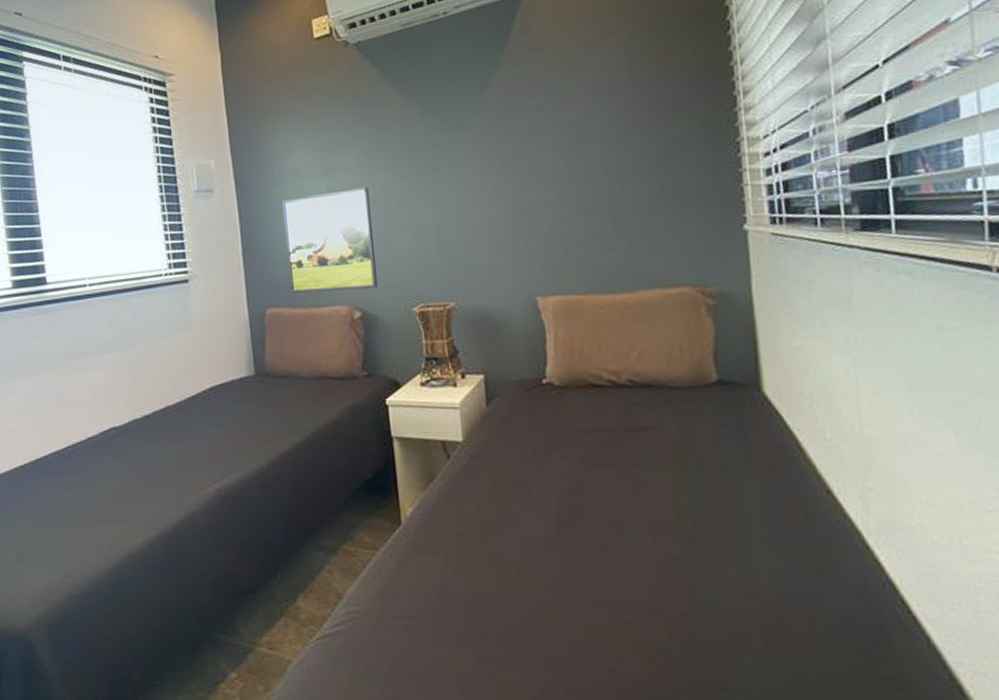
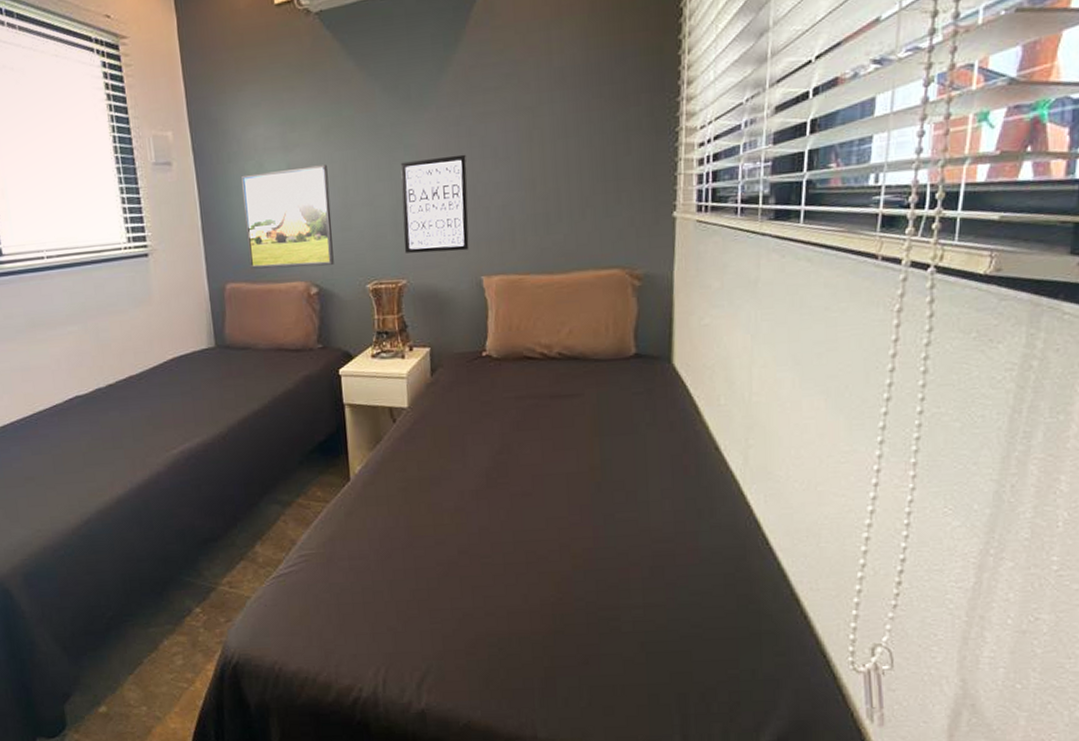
wall art: none [444,172,521,275] -> present [400,154,469,253]

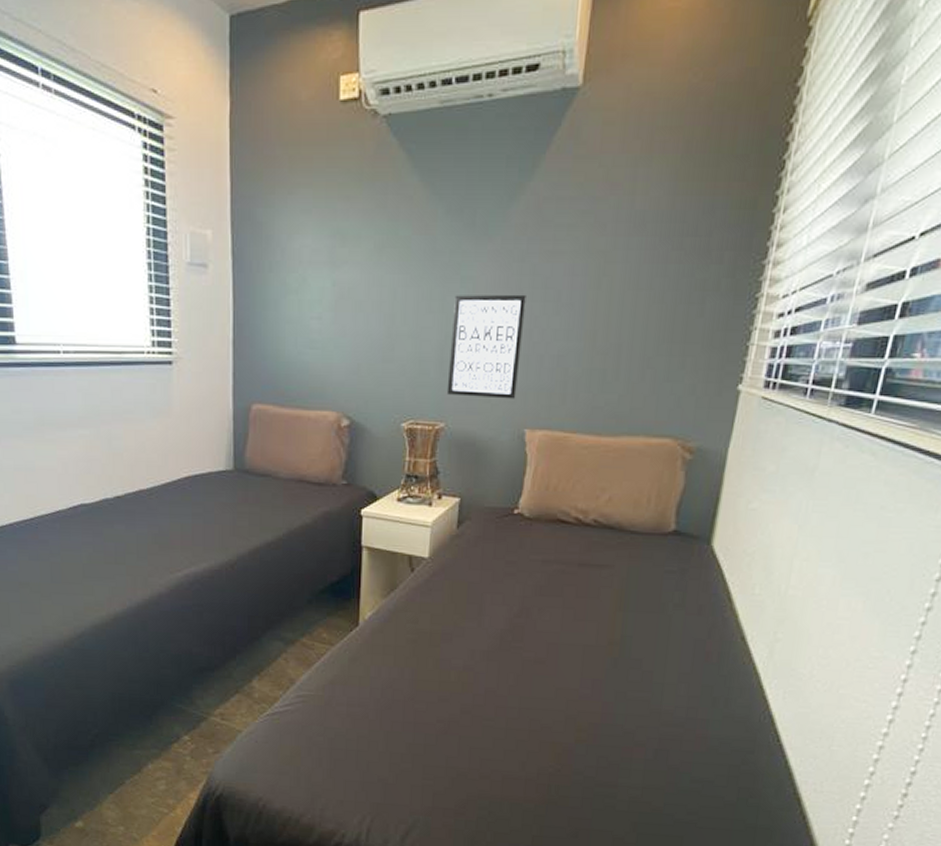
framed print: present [240,164,334,269] -> none [279,287,375,397]

